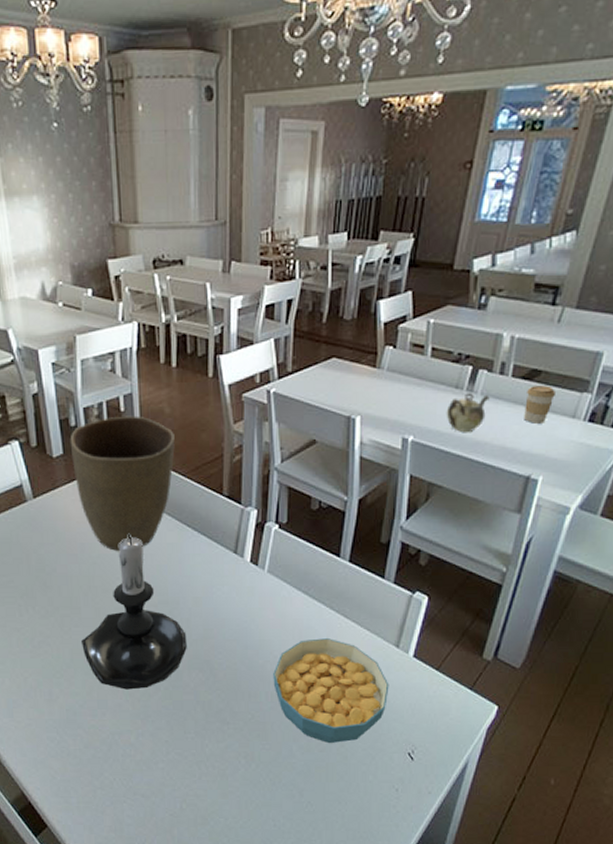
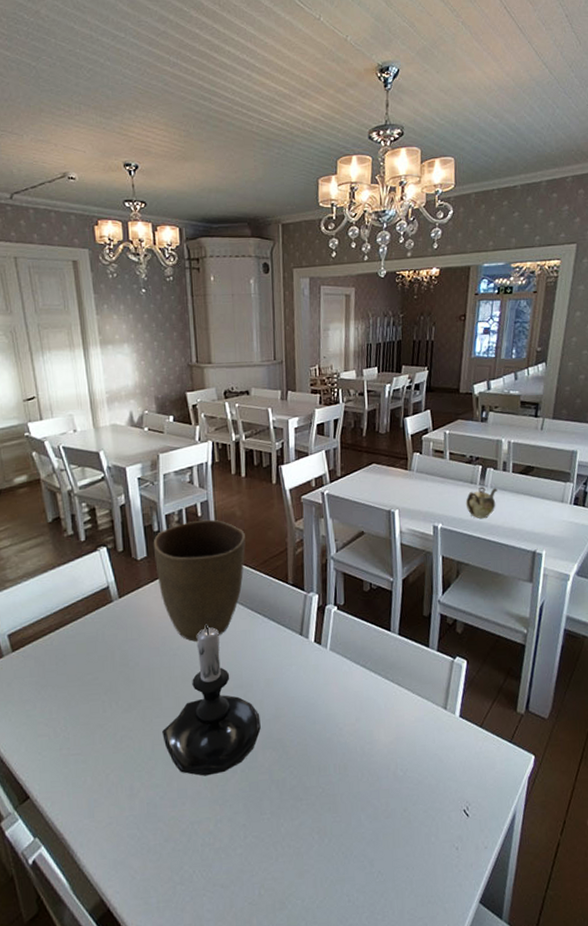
cereal bowl: present [273,638,389,744] -> none [339,707,442,810]
coffee cup: present [524,385,555,424] -> none [525,478,546,509]

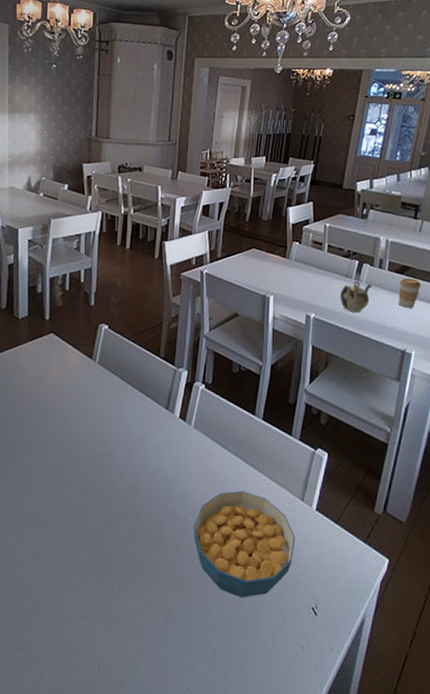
vase: present [153,519,246,642] -> none [35,286,124,404]
candle holder: present [162,624,261,776] -> none [22,388,119,541]
cereal bowl: none [339,707,442,810] -> present [193,491,296,598]
coffee cup: none [525,478,546,509] -> present [399,278,420,308]

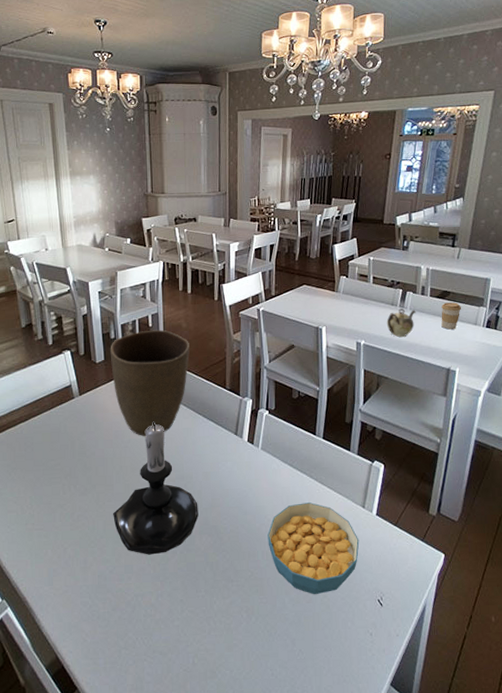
candle holder: none [22,388,119,541] -> present [113,421,198,555]
vase: none [35,286,124,404] -> present [110,329,190,436]

